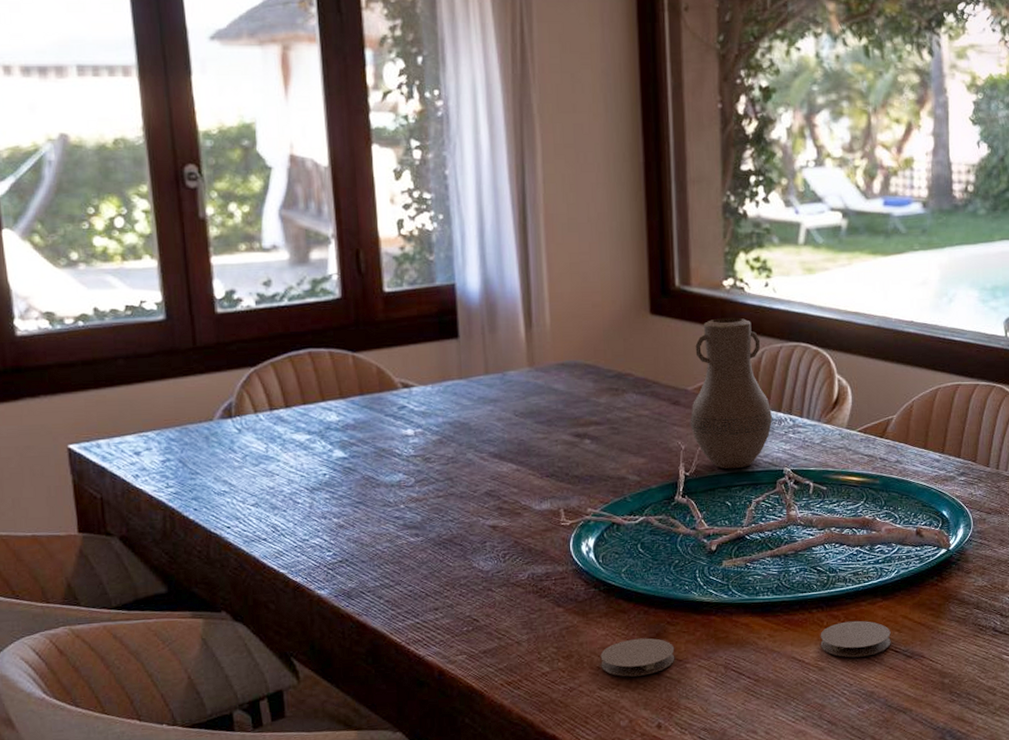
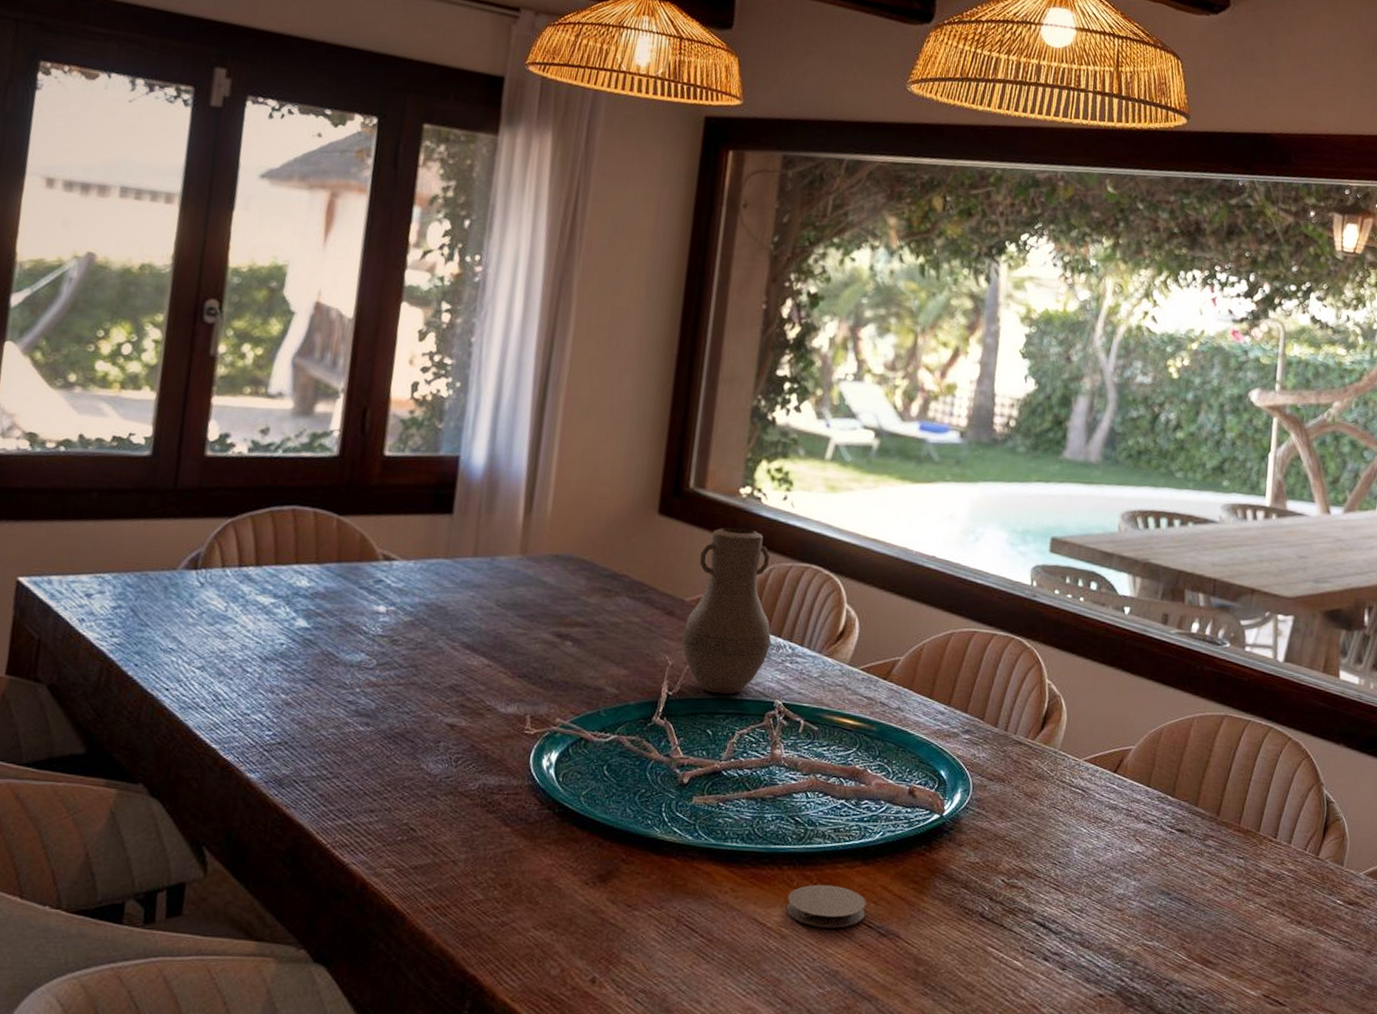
coaster: present [600,638,675,677] -> none [540,873,625,919]

